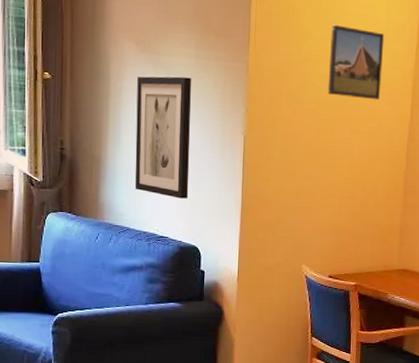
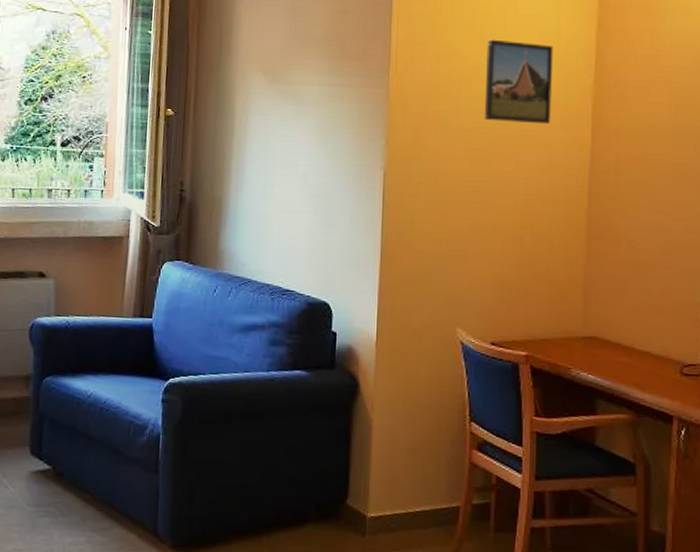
wall art: present [134,76,192,199] -> none [258,107,323,246]

